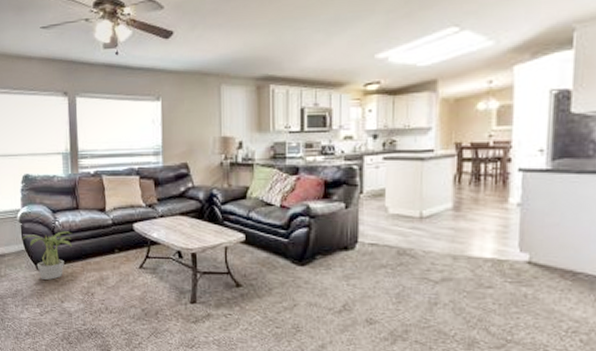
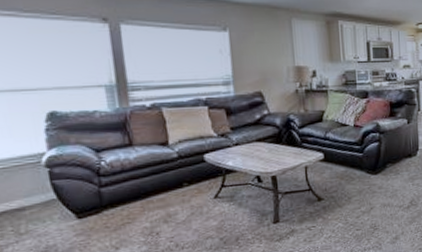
potted plant: present [23,231,73,280] -> none [52,170,126,228]

